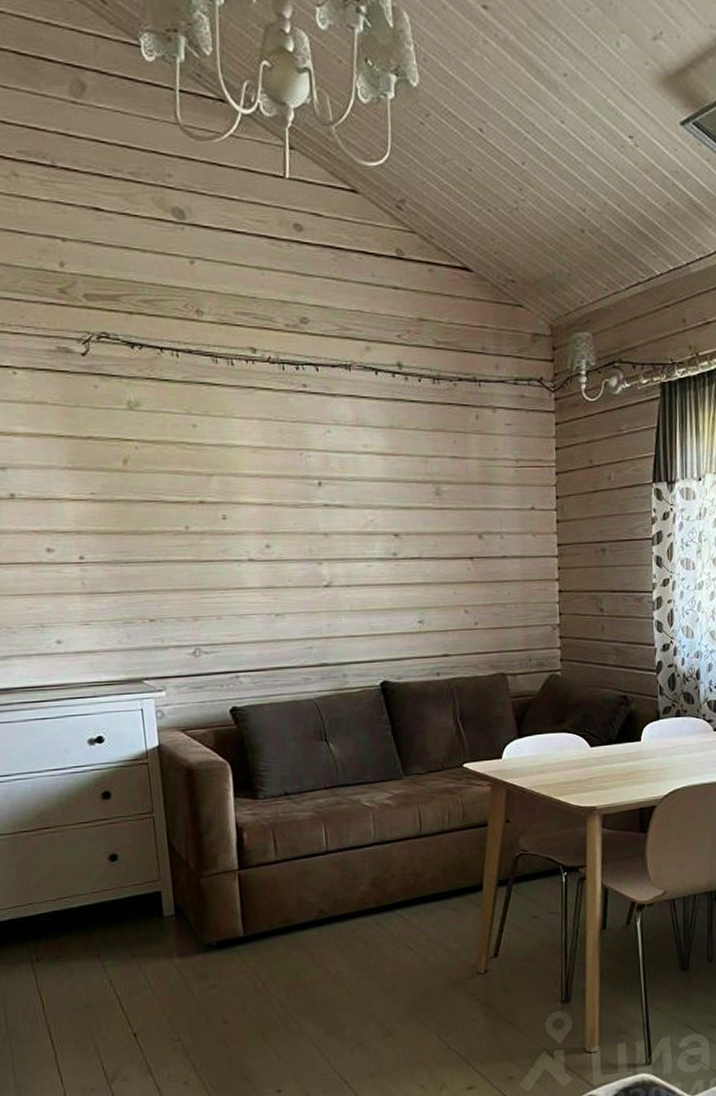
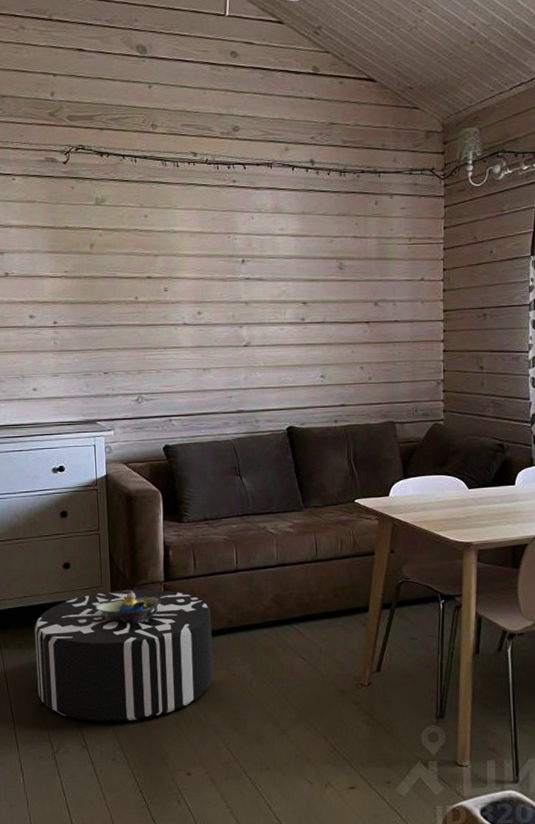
pouf: none [75,879,304,1042] -> present [34,589,213,722]
decorative bowl: none [153,884,235,922] -> present [96,591,161,623]

